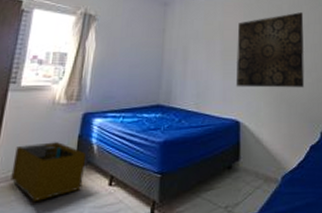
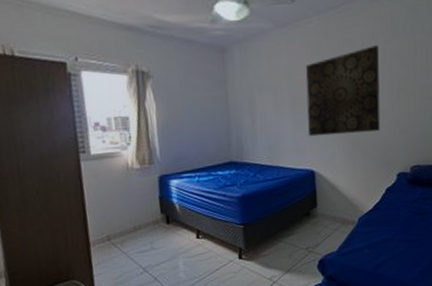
storage bin: present [11,142,87,201] -> none [103,204,173,256]

